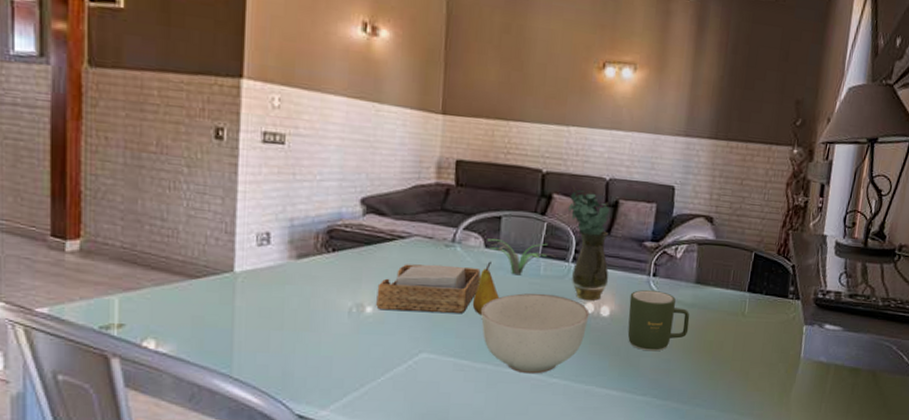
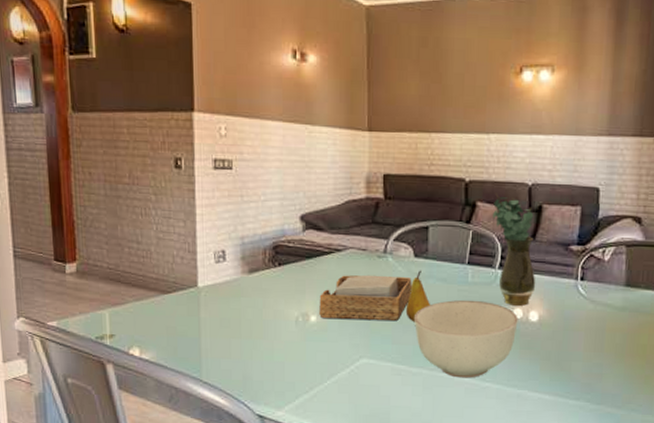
plant: present [487,239,556,276] -> none [416,248,483,283]
mug: present [627,290,690,352] -> none [557,294,621,356]

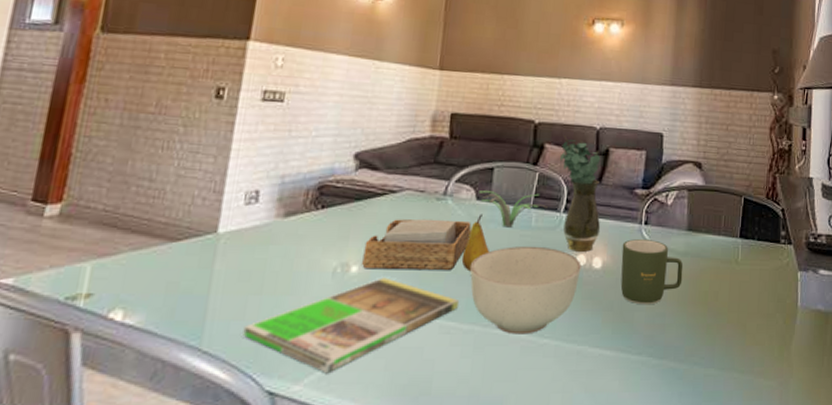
magazine: none [231,326,407,404] -> present [243,277,460,374]
plant: none [416,248,483,283] -> present [479,190,548,228]
mug: none [557,294,621,356] -> present [620,239,684,305]

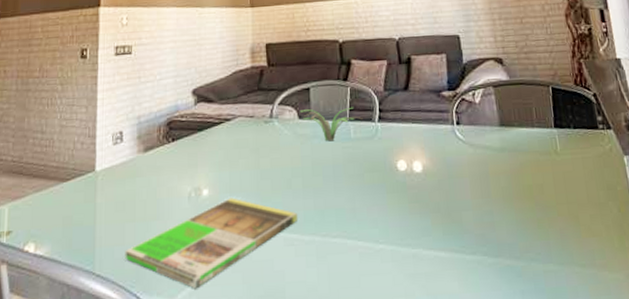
napkin holder: present [362,218,471,271] -> none [211,140,298,192]
fruit: present [461,214,490,272] -> none [294,131,318,186]
bowl: present [469,246,581,334] -> none [302,156,403,242]
vase: present [560,135,601,252] -> none [366,50,416,158]
mug: present [620,239,684,305] -> none [438,139,504,204]

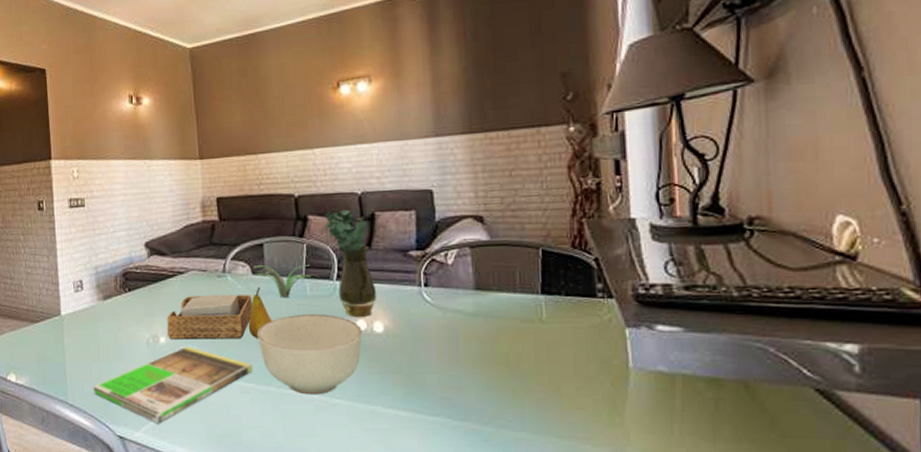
napkin holder: none [211,140,298,192] -> present [167,294,252,340]
fruit: none [294,131,318,186] -> present [248,287,273,339]
bowl: none [302,156,403,242] -> present [256,315,363,395]
vase: none [366,50,416,158] -> present [324,205,377,317]

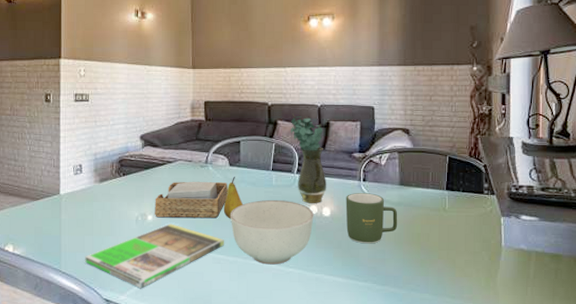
plant: present [253,264,320,298] -> none [231,159,284,186]
mug: none [402,302,476,367] -> present [345,193,398,244]

